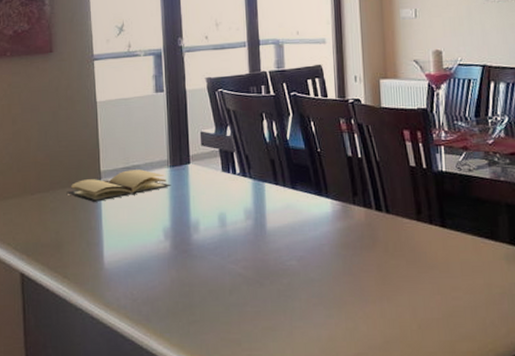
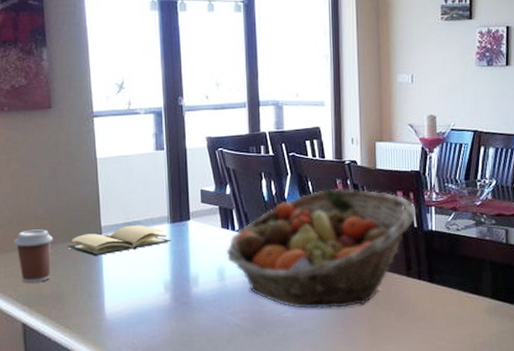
coffee cup: none [13,175,53,231] -> present [14,229,54,283]
fruit basket: none [227,128,425,257] -> present [226,188,417,309]

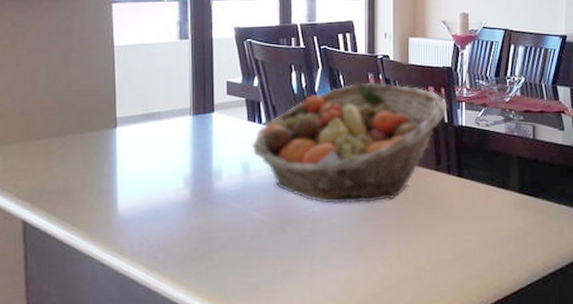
coffee cup: present [14,229,54,283] -> none [16,120,62,177]
book: present [67,225,172,256] -> none [77,117,194,149]

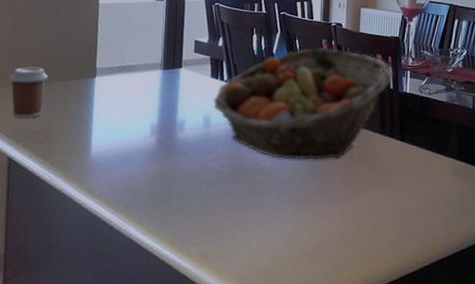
coffee cup: none [16,120,62,177] -> present [9,67,49,119]

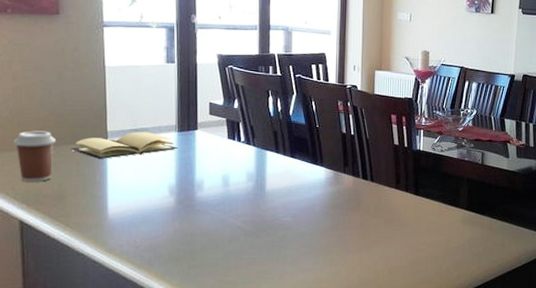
book: none [61,69,163,96] -> present [71,132,178,159]
fruit basket: present [213,47,394,160] -> none [231,108,408,214]

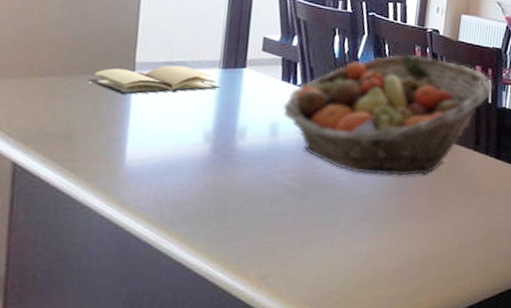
coffee cup: present [13,131,57,182] -> none [16,55,71,117]
fruit basket: none [231,108,408,214] -> present [282,54,493,176]

